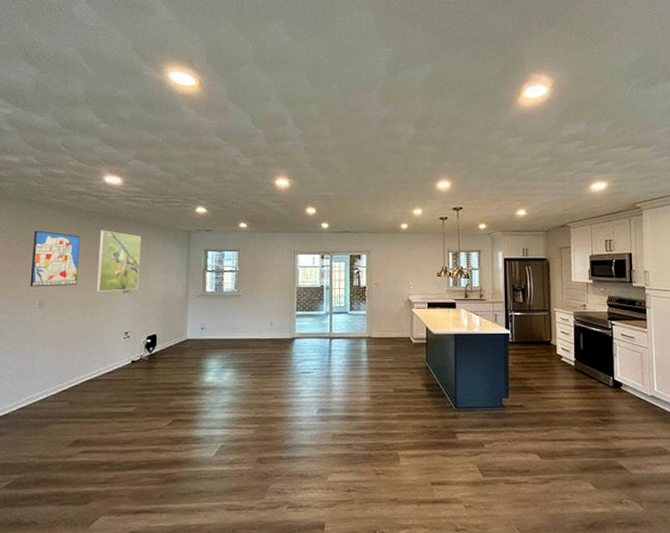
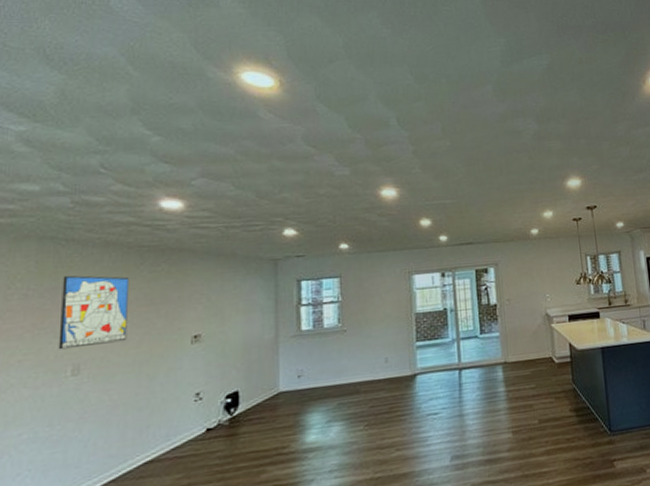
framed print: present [96,230,141,292] -> none [153,267,213,346]

